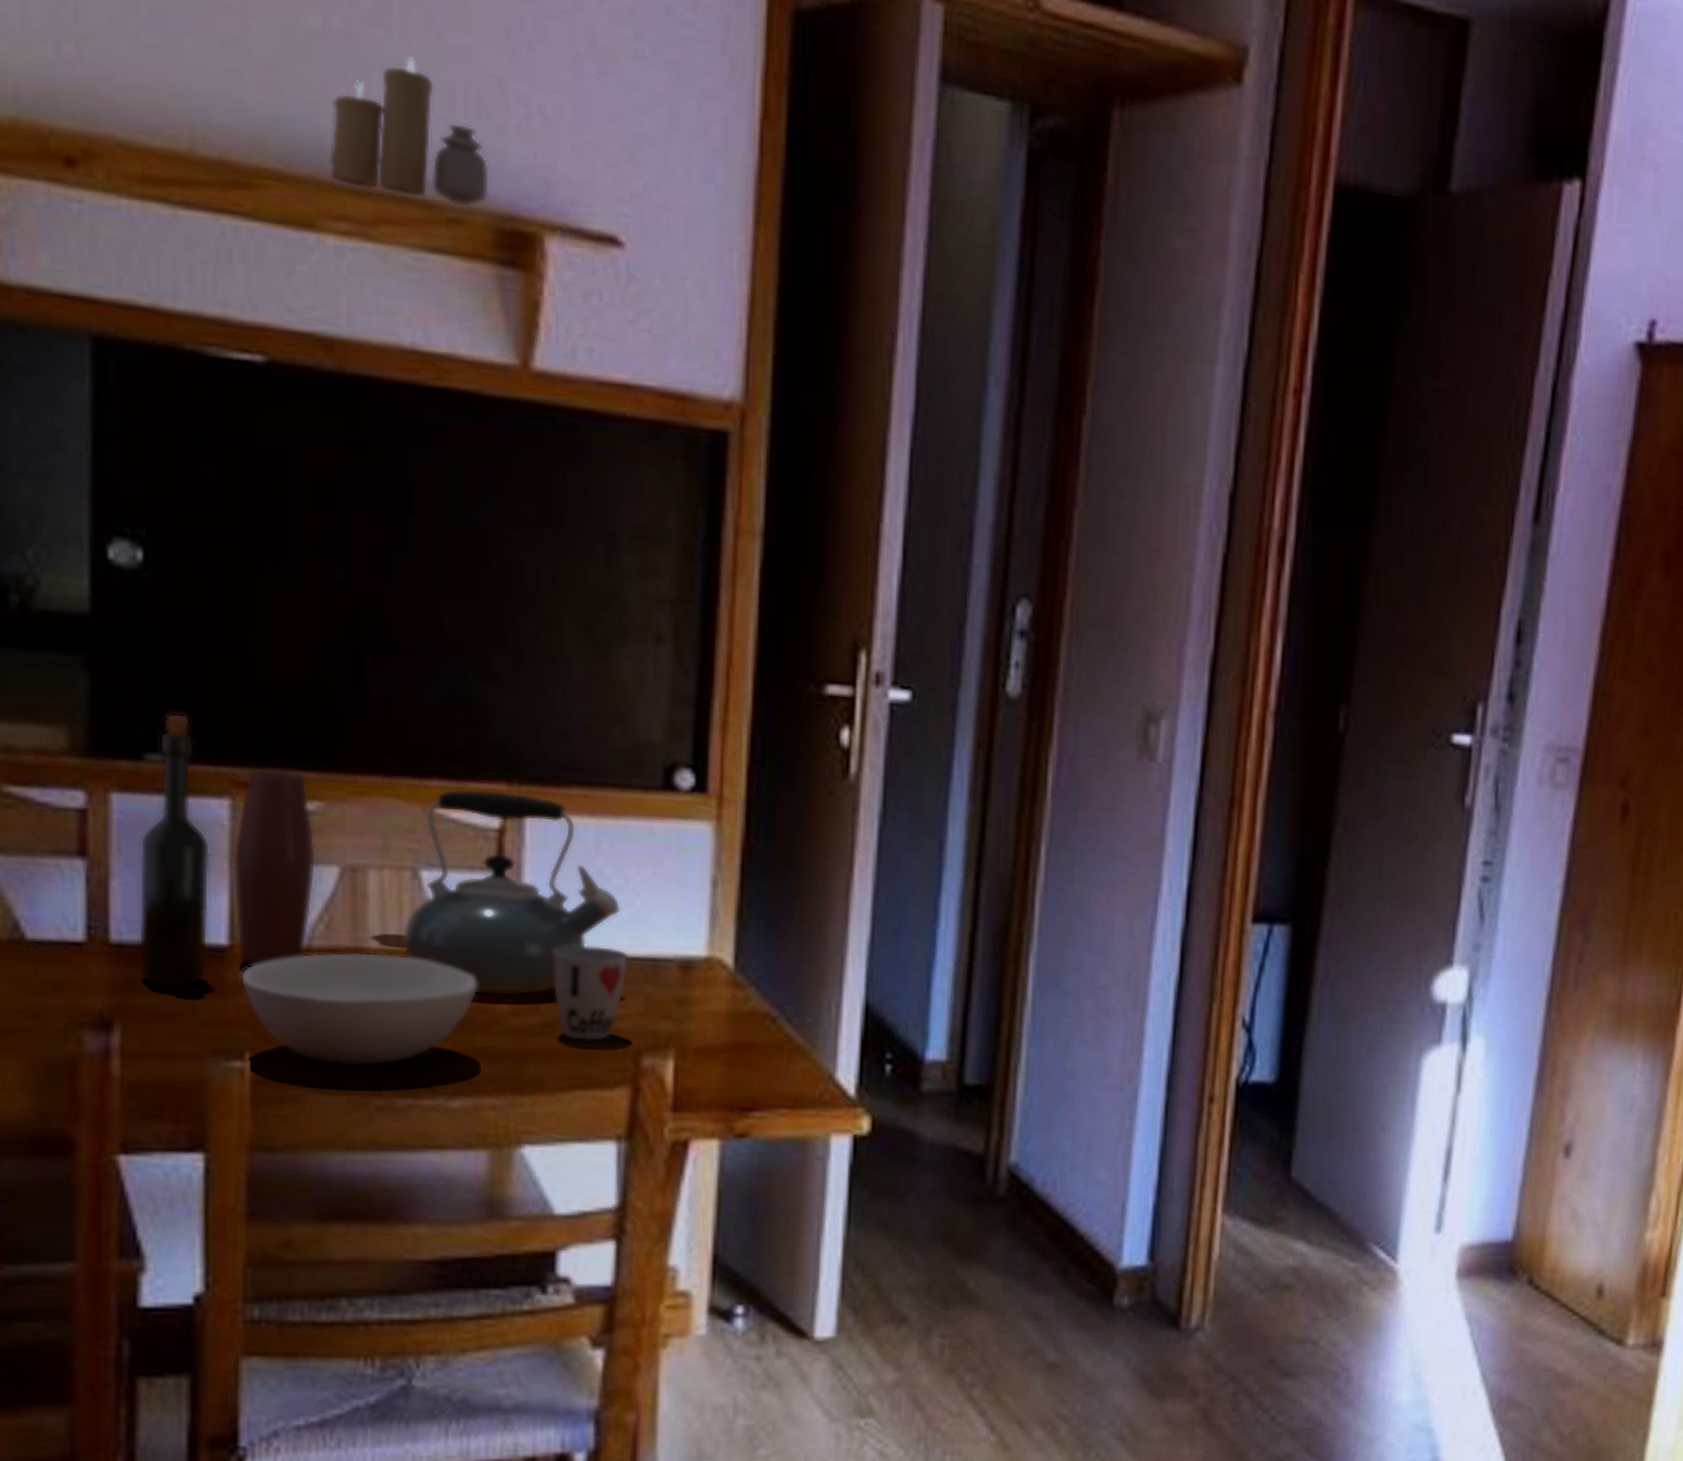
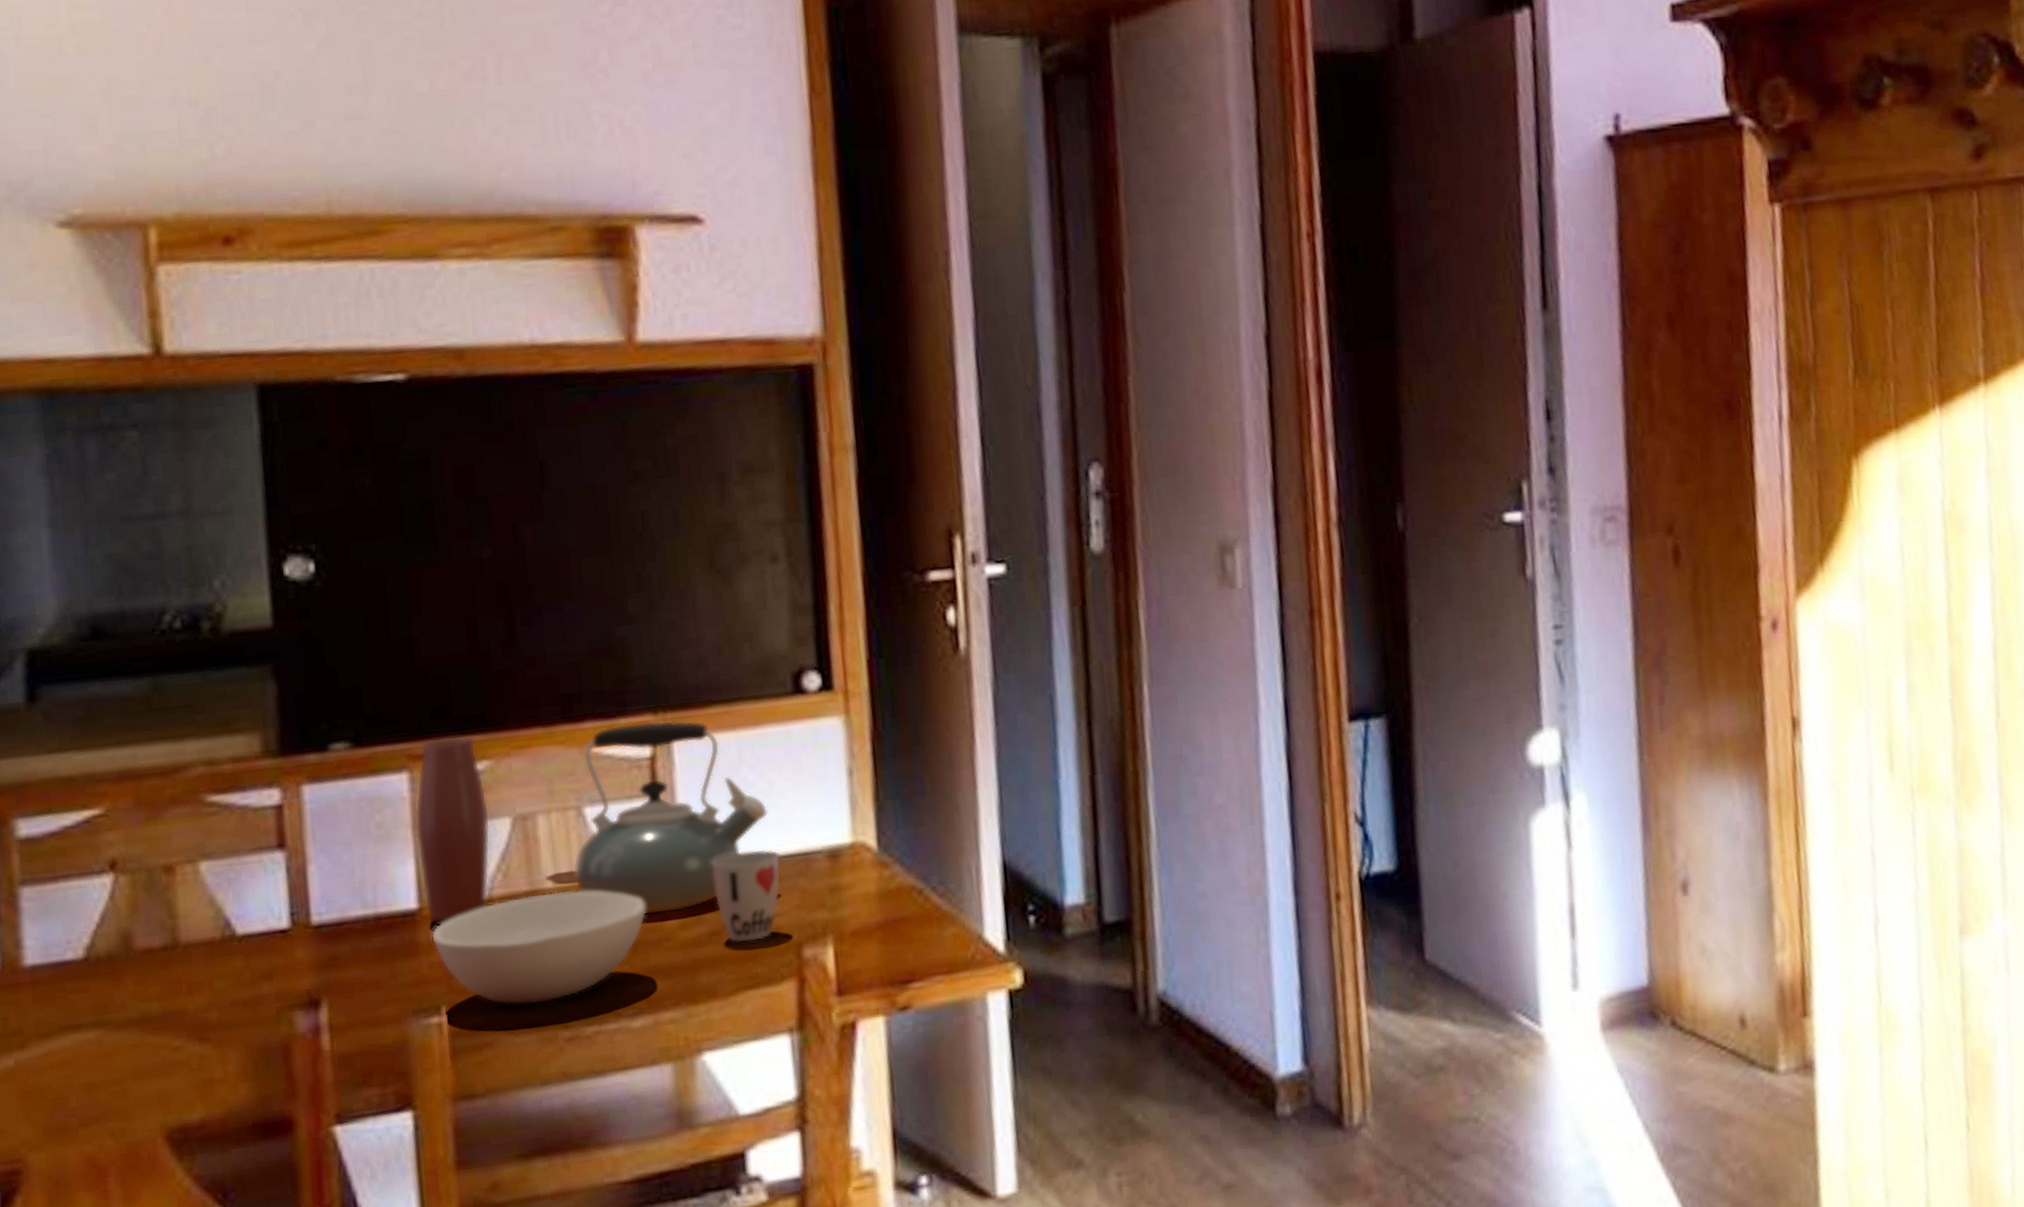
wine bottle: present [137,712,211,986] -> none [331,701,402,957]
candle: present [329,56,434,196] -> none [444,99,531,216]
jar: present [431,123,489,207] -> none [533,146,584,215]

